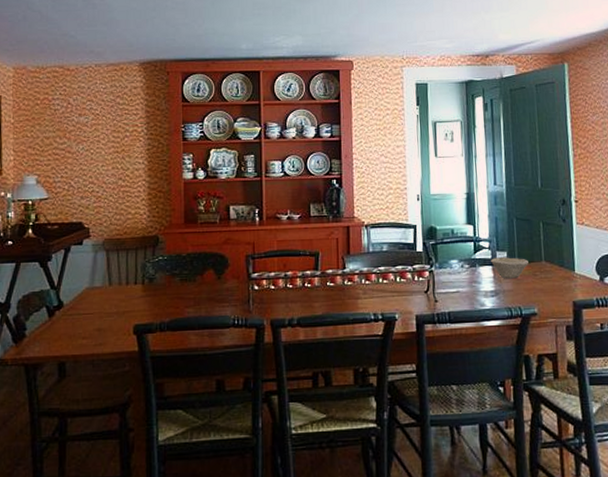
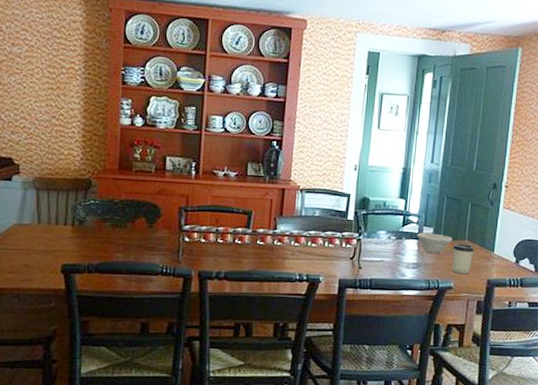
cup: none [530,266,554,299] -> present [452,244,475,275]

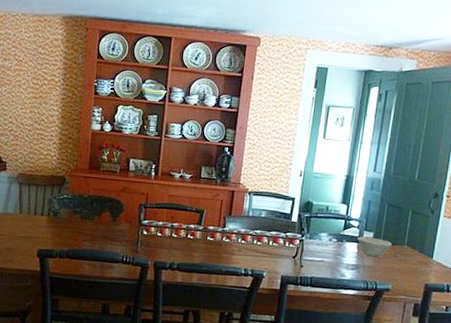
cup: present [452,244,475,275] -> none [390,249,414,278]

